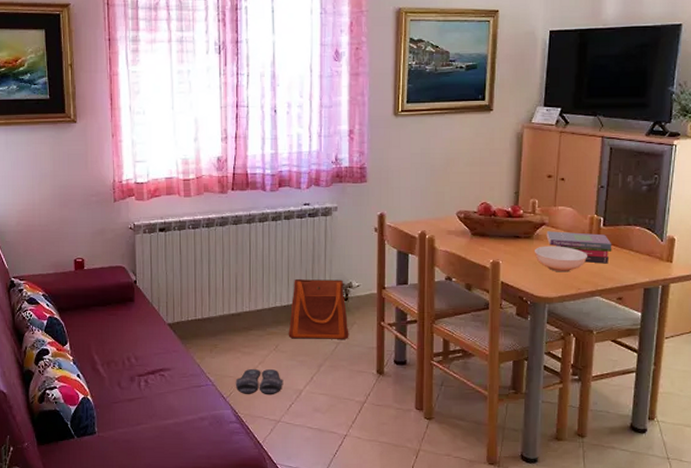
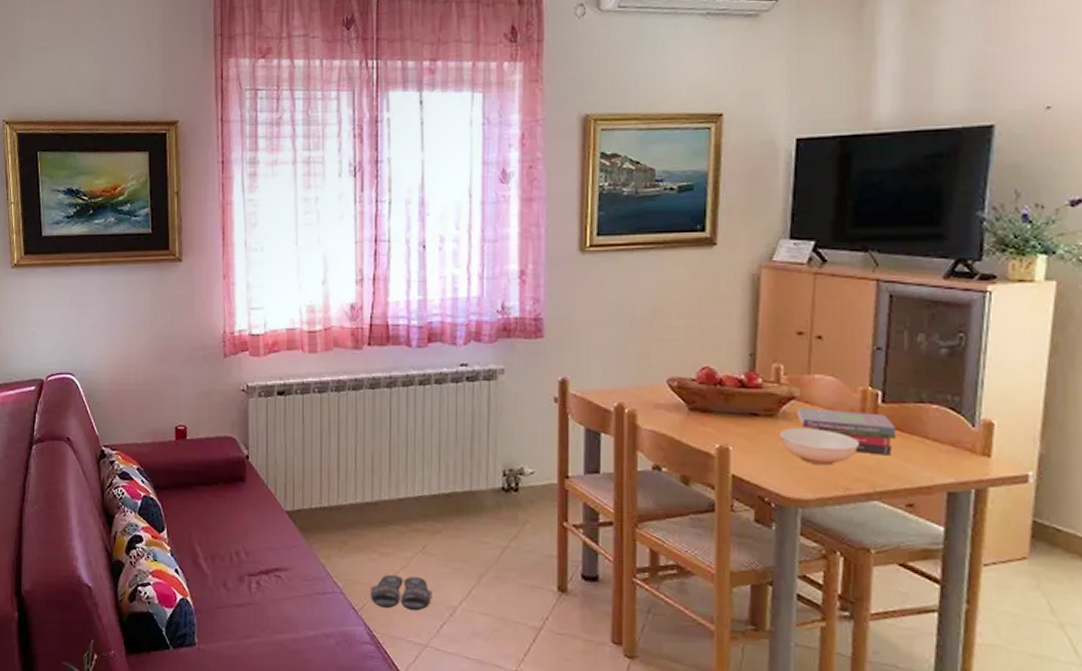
shopping bag: present [288,280,349,339] -> none [439,461,520,543]

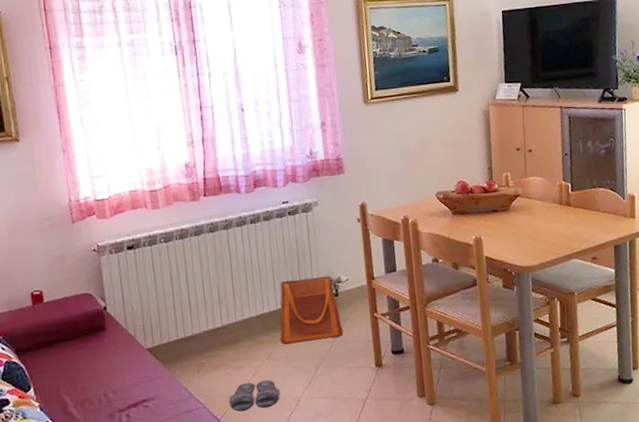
shopping bag: none [439,461,520,543] -> present [279,275,344,345]
bowl: present [780,428,861,466] -> none [513,214,562,241]
books: present [797,408,897,456] -> none [521,199,582,228]

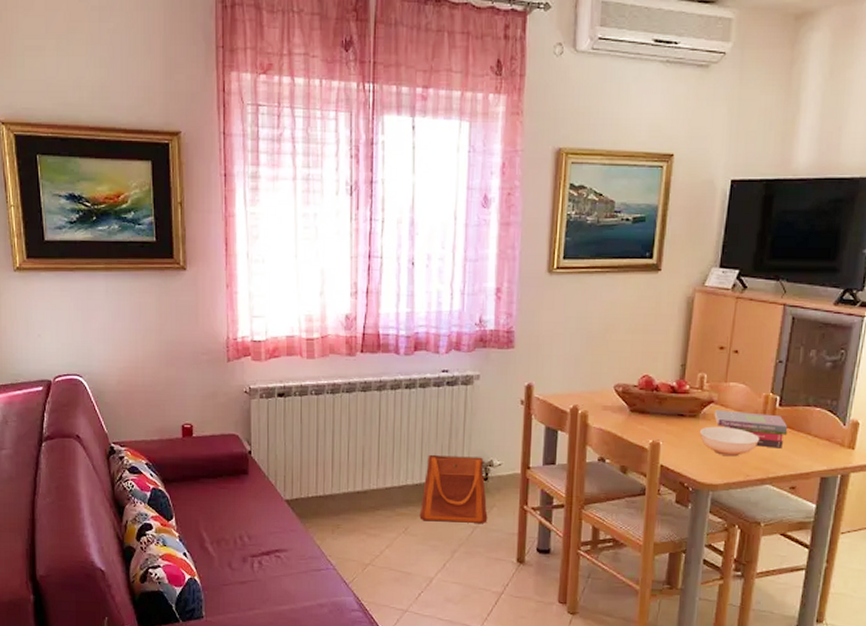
slippers: present [228,380,280,412] -> none [359,552,413,581]
bowl: none [513,214,562,241] -> present [700,426,760,457]
books: none [521,199,582,228] -> present [714,410,788,449]

